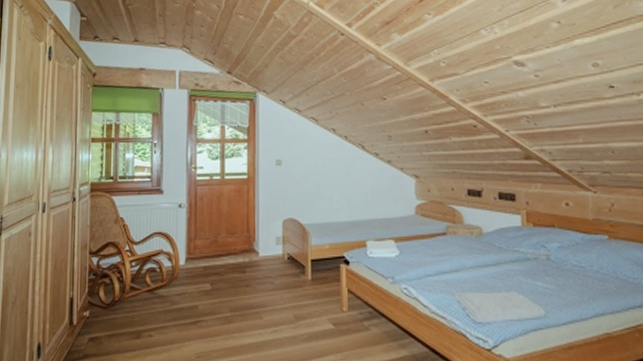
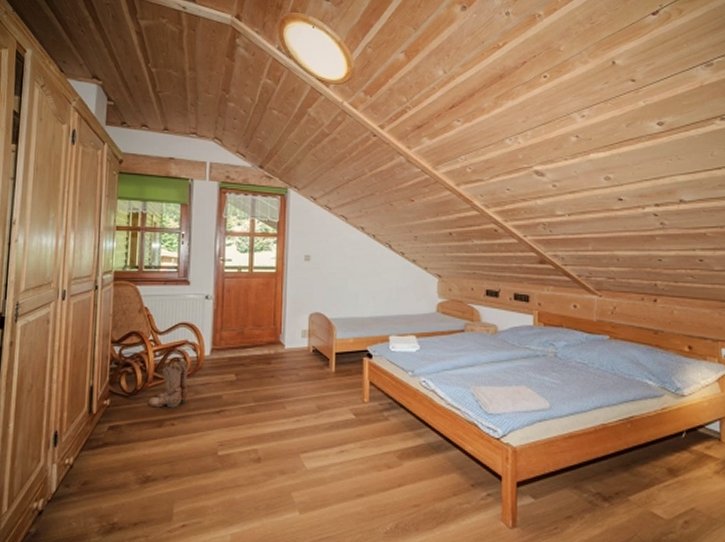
boots: none [125,269,165,319] -> present [148,359,189,408]

